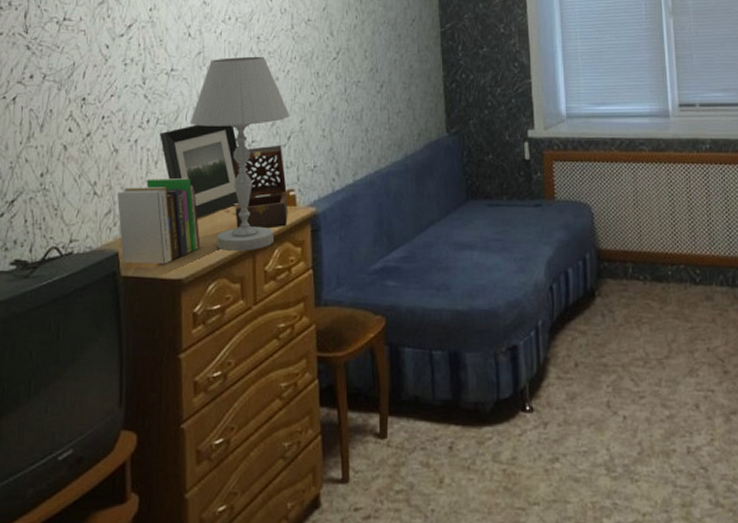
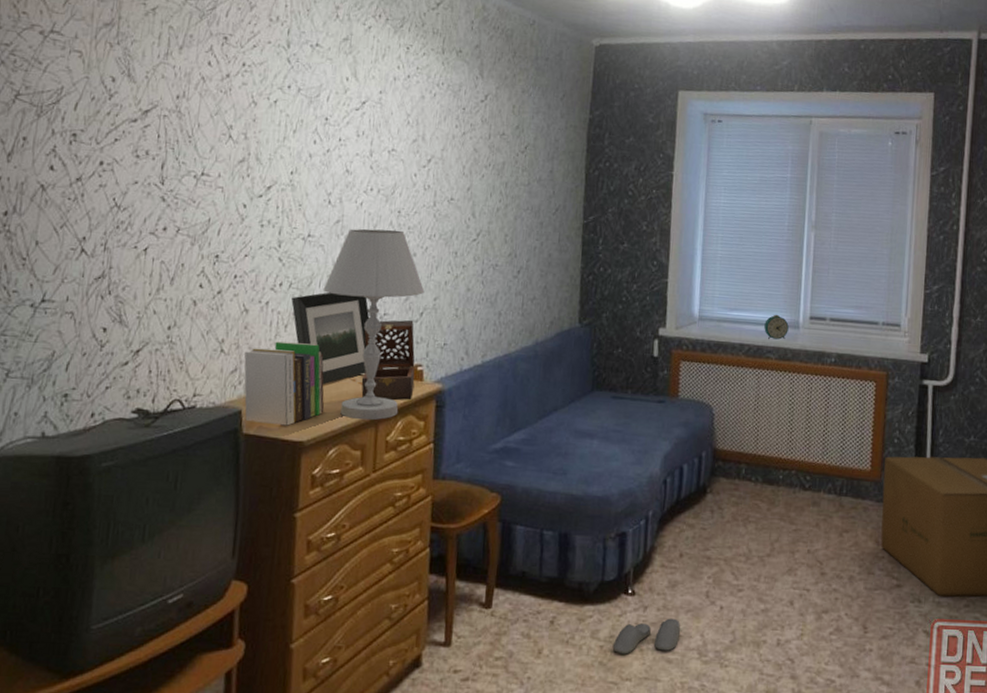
slippers: none [516,433,585,477] -> present [612,618,681,655]
alarm clock: none [634,105,659,132] -> present [764,314,789,340]

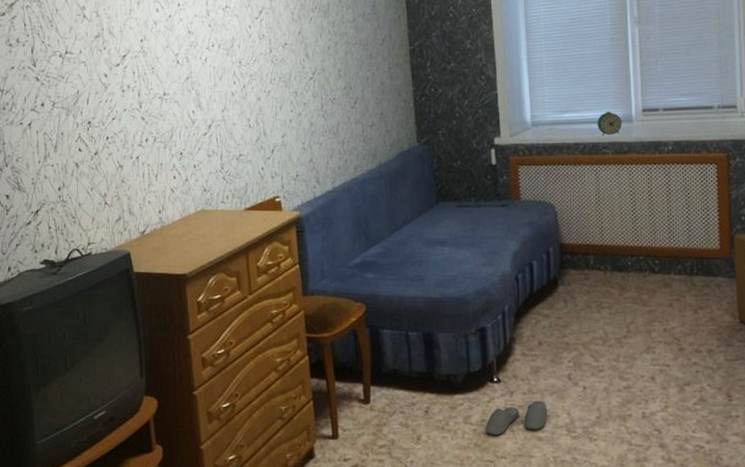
books: present [244,341,325,426] -> none [125,189,200,262]
picture frame: present [291,292,370,385] -> none [158,141,231,224]
table lamp: present [323,228,425,421] -> none [183,79,273,251]
jewelry box: present [361,319,415,401] -> none [225,157,275,231]

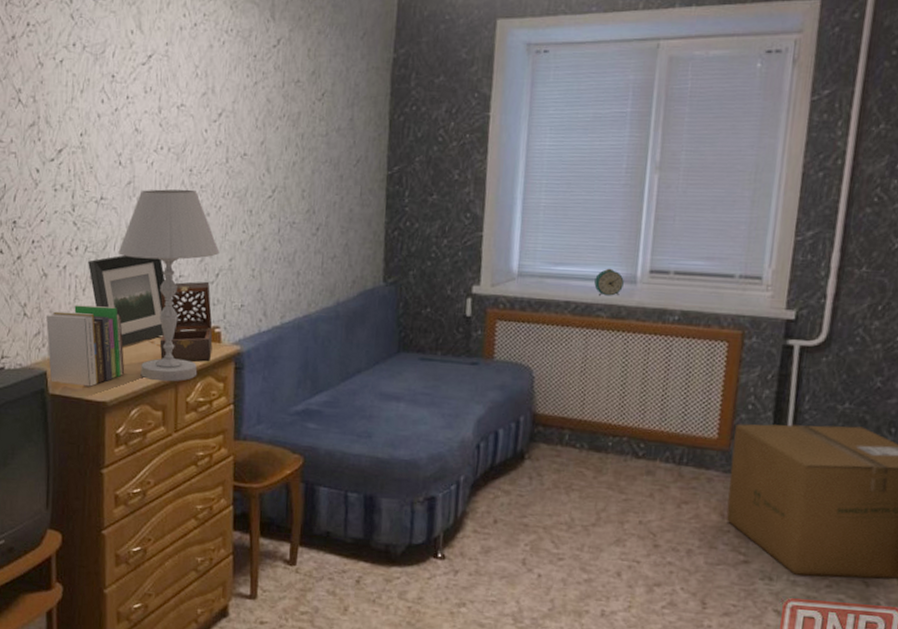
books: none [125,189,200,262] -> present [46,305,125,387]
picture frame: none [158,141,231,224] -> present [88,255,166,347]
table lamp: none [183,79,273,251] -> present [118,189,220,382]
jewelry box: none [225,157,275,231] -> present [159,281,213,363]
slippers: present [485,400,548,436] -> none [421,583,495,617]

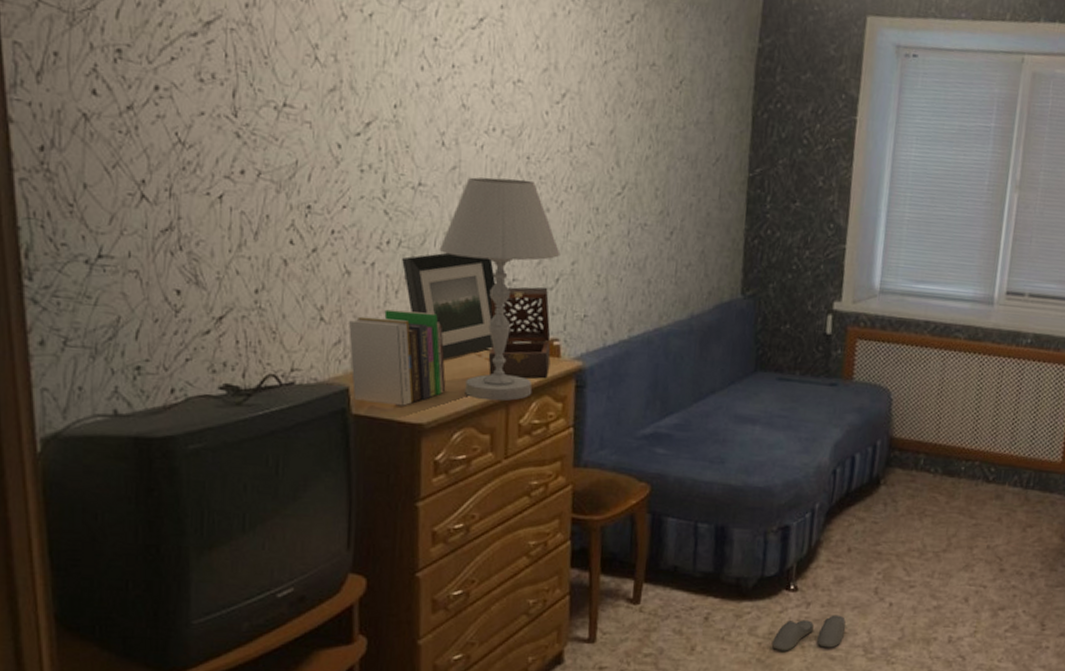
slippers: none [421,583,495,617] -> present [771,615,846,651]
alarm clock: present [594,268,624,297] -> none [953,288,982,318]

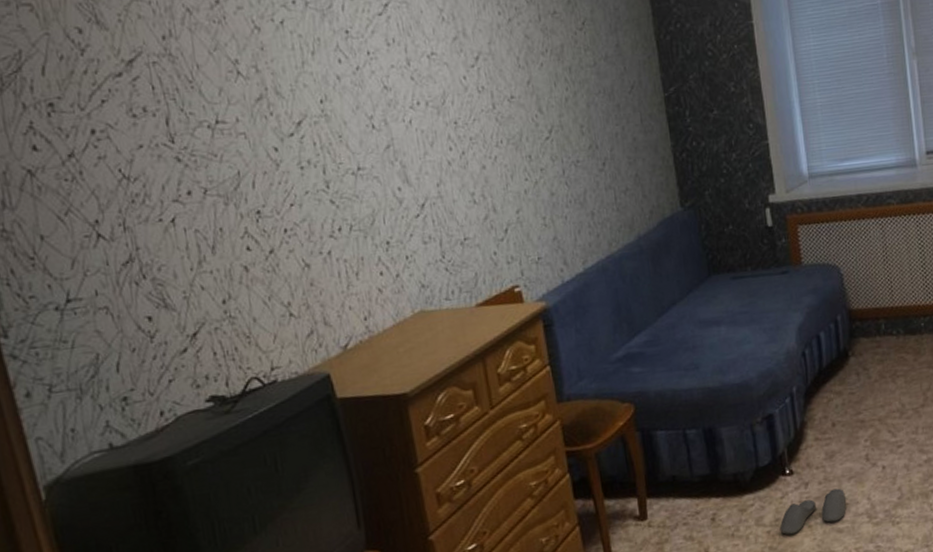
books: present [349,309,446,406] -> none [317,286,422,385]
picture frame: present [402,252,496,361] -> none [356,223,459,329]
table lamp: present [439,177,561,402] -> none [389,143,505,359]
jewelry box: present [488,287,551,380] -> none [447,239,517,333]

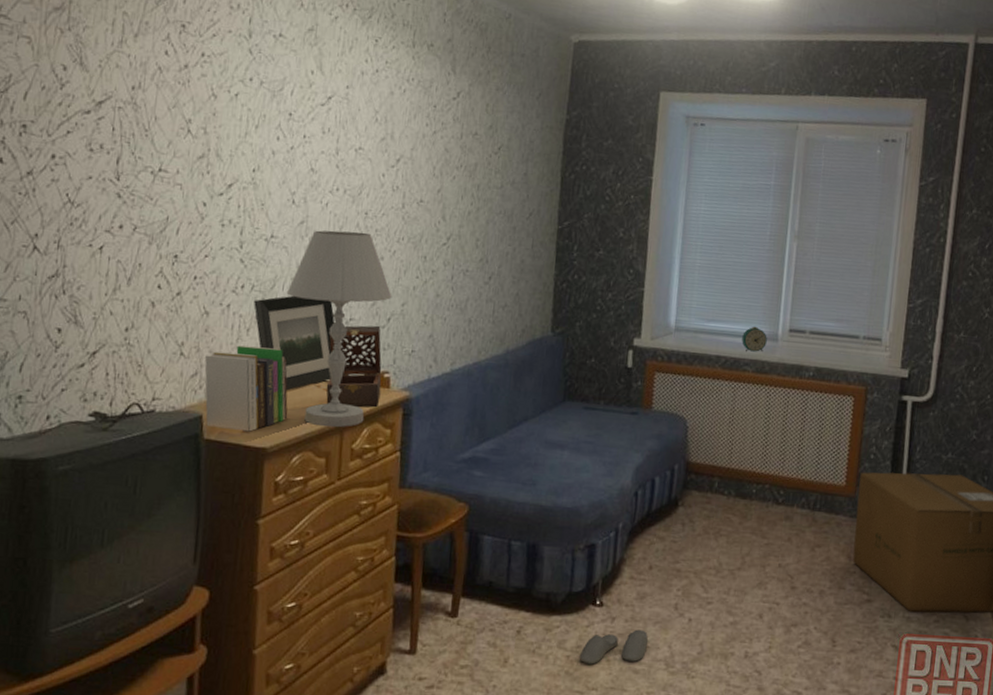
books: none [317,286,422,385] -> present [204,345,288,432]
picture frame: none [356,223,459,329] -> present [254,295,335,391]
table lamp: none [389,143,505,359] -> present [286,230,392,428]
jewelry box: none [447,239,517,333] -> present [326,325,382,408]
alarm clock: none [879,155,906,185] -> present [742,326,767,353]

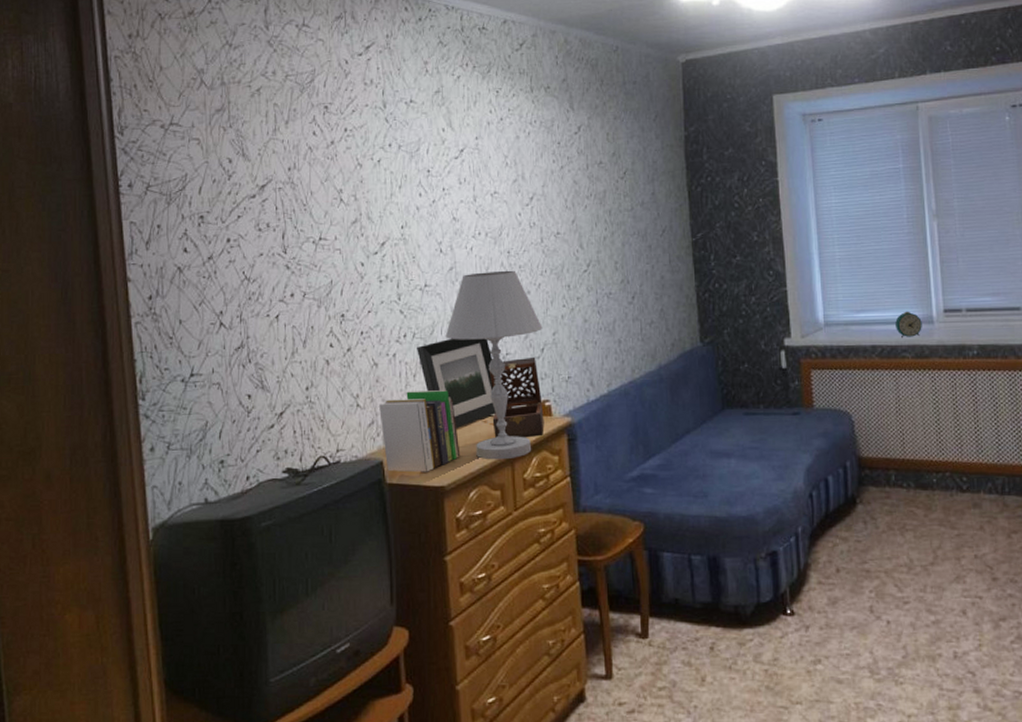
slippers: present [579,629,649,665] -> none [777,636,848,677]

